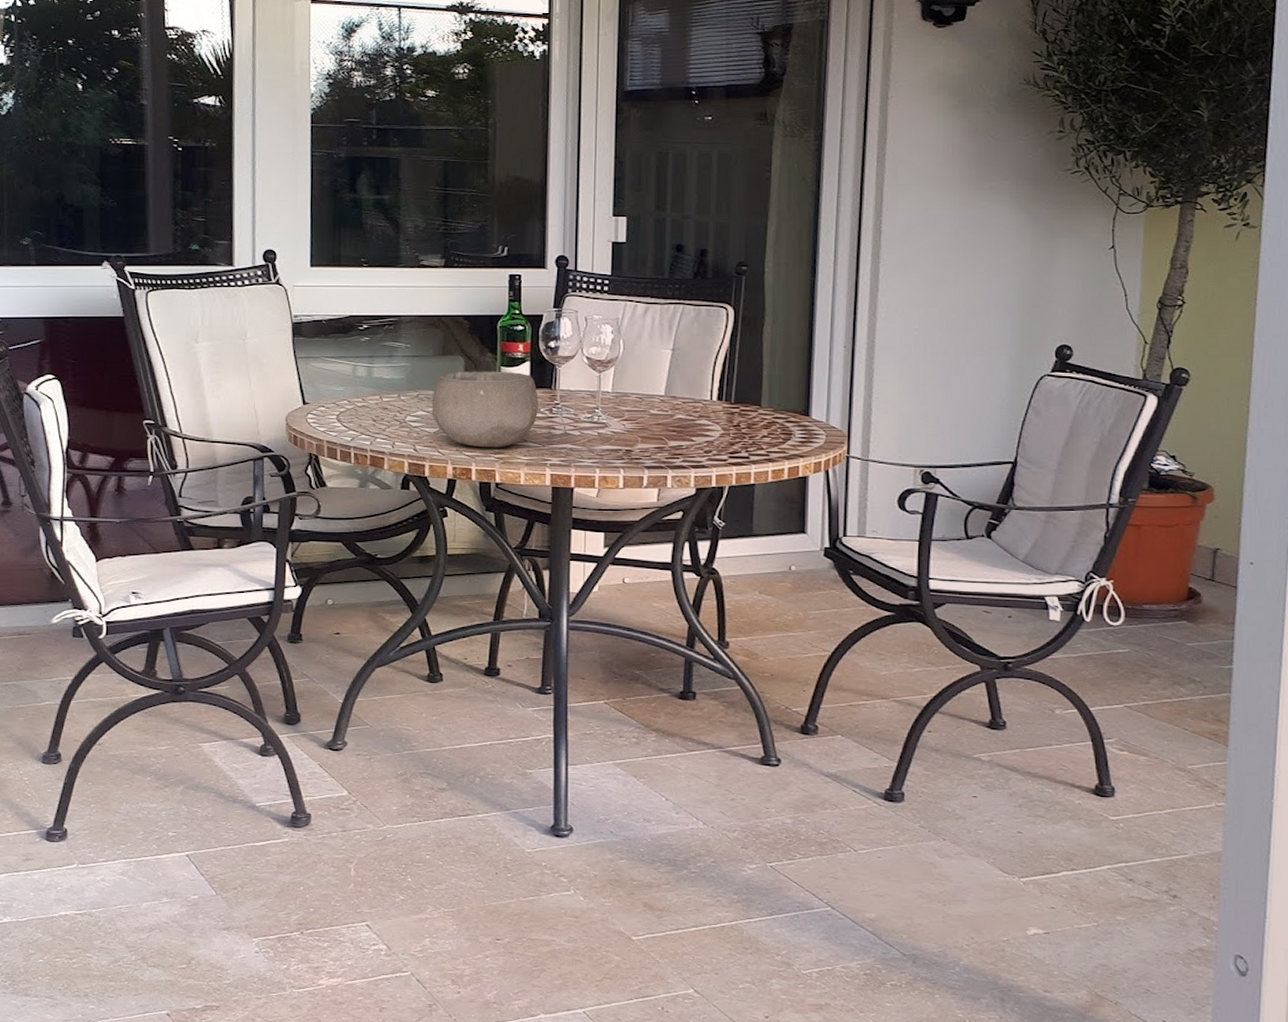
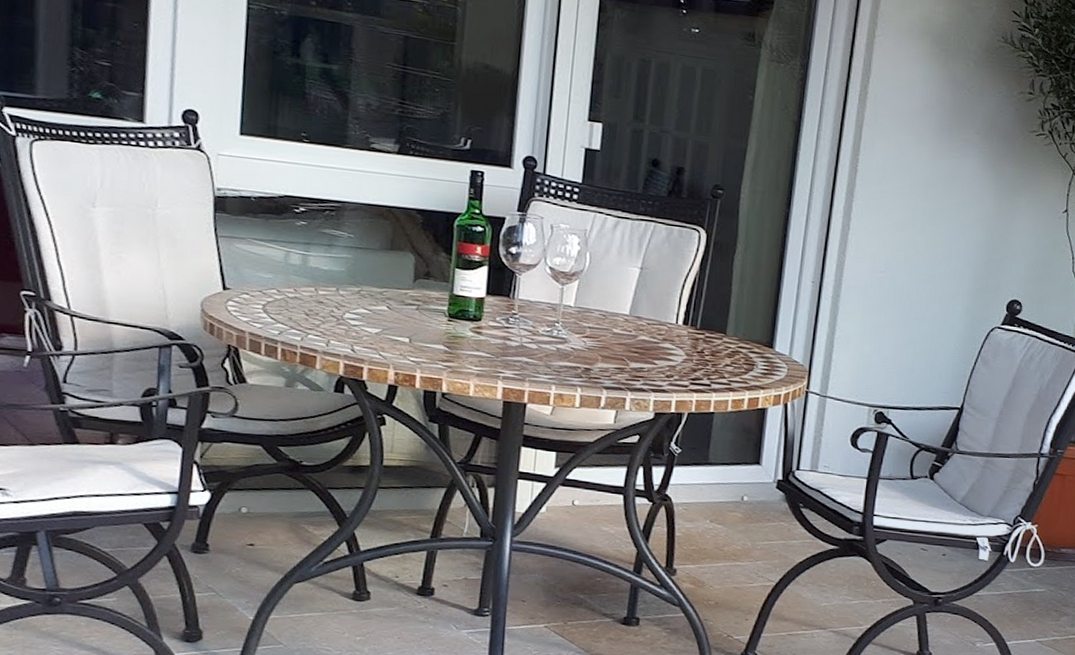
bowl: present [431,371,538,448] -> none [374,269,495,356]

